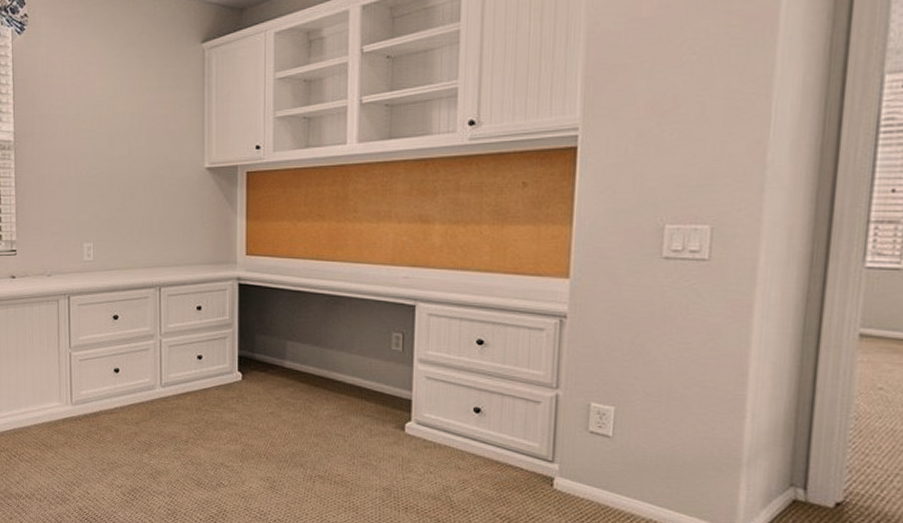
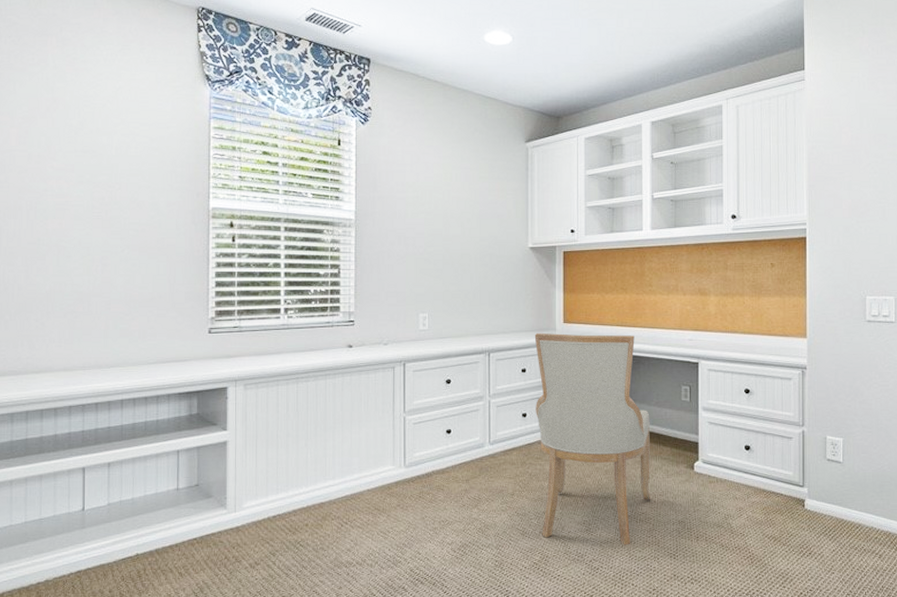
chair: none [211,266,350,508] -> present [534,332,651,545]

